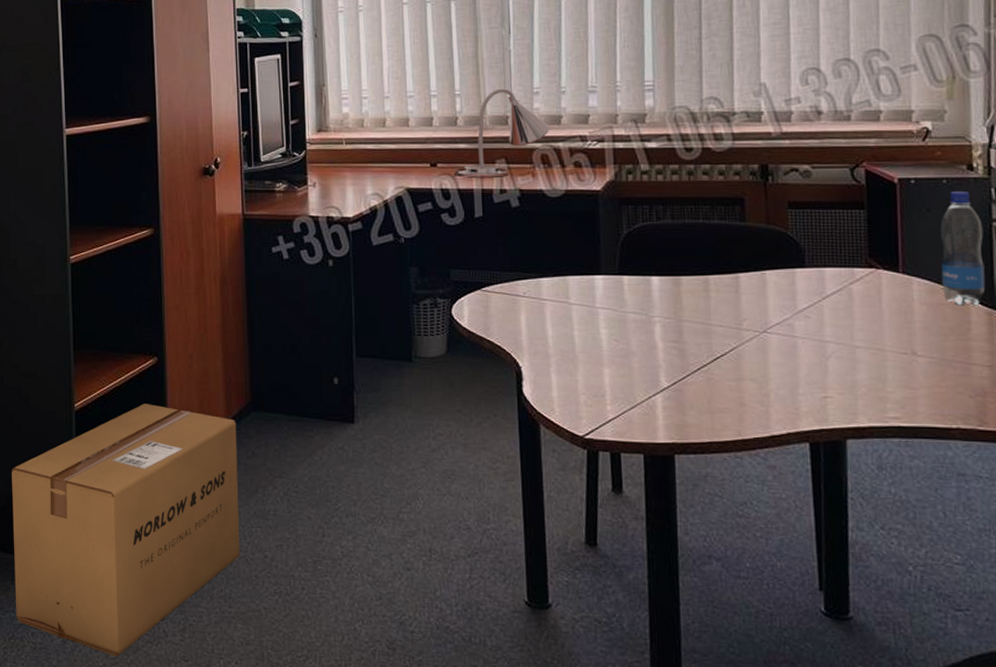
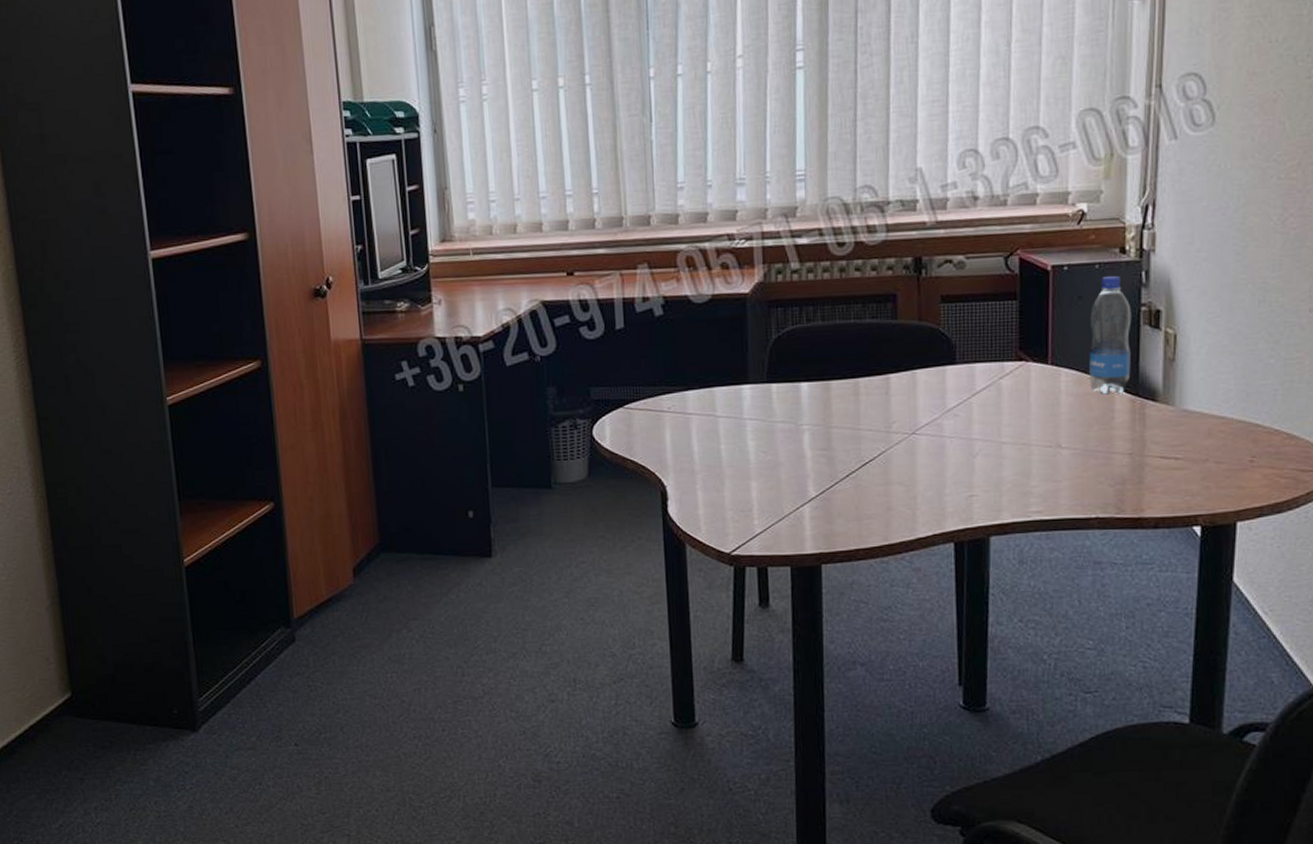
box: present [12,404,240,657] -> none [118,553,376,817]
table lamp: present [453,88,550,178] -> none [592,184,695,286]

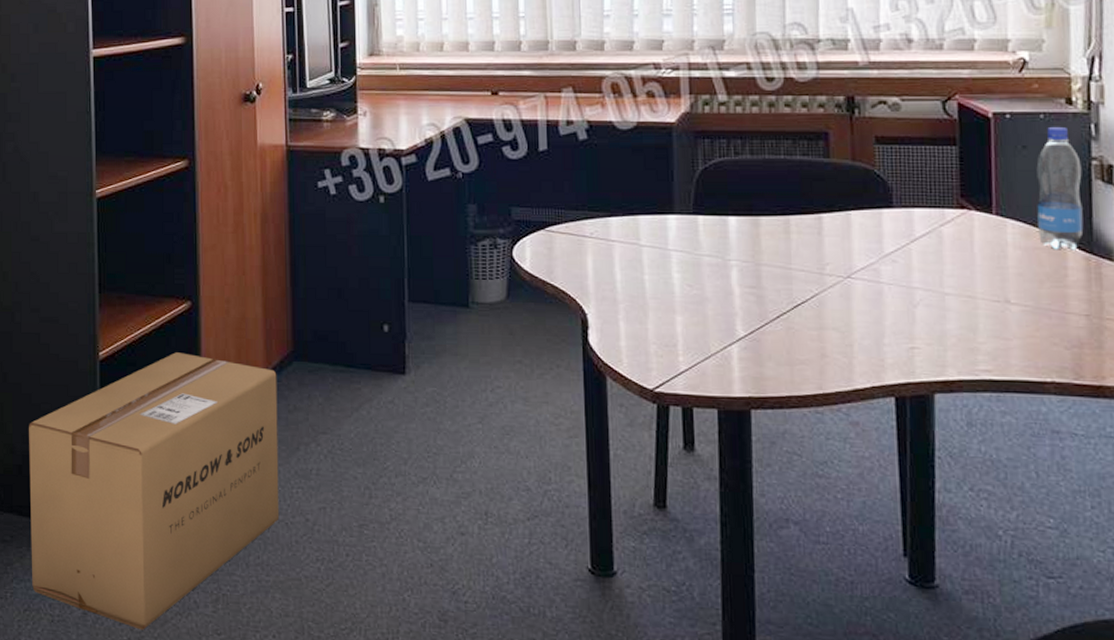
box: none [118,553,376,817] -> present [29,352,280,630]

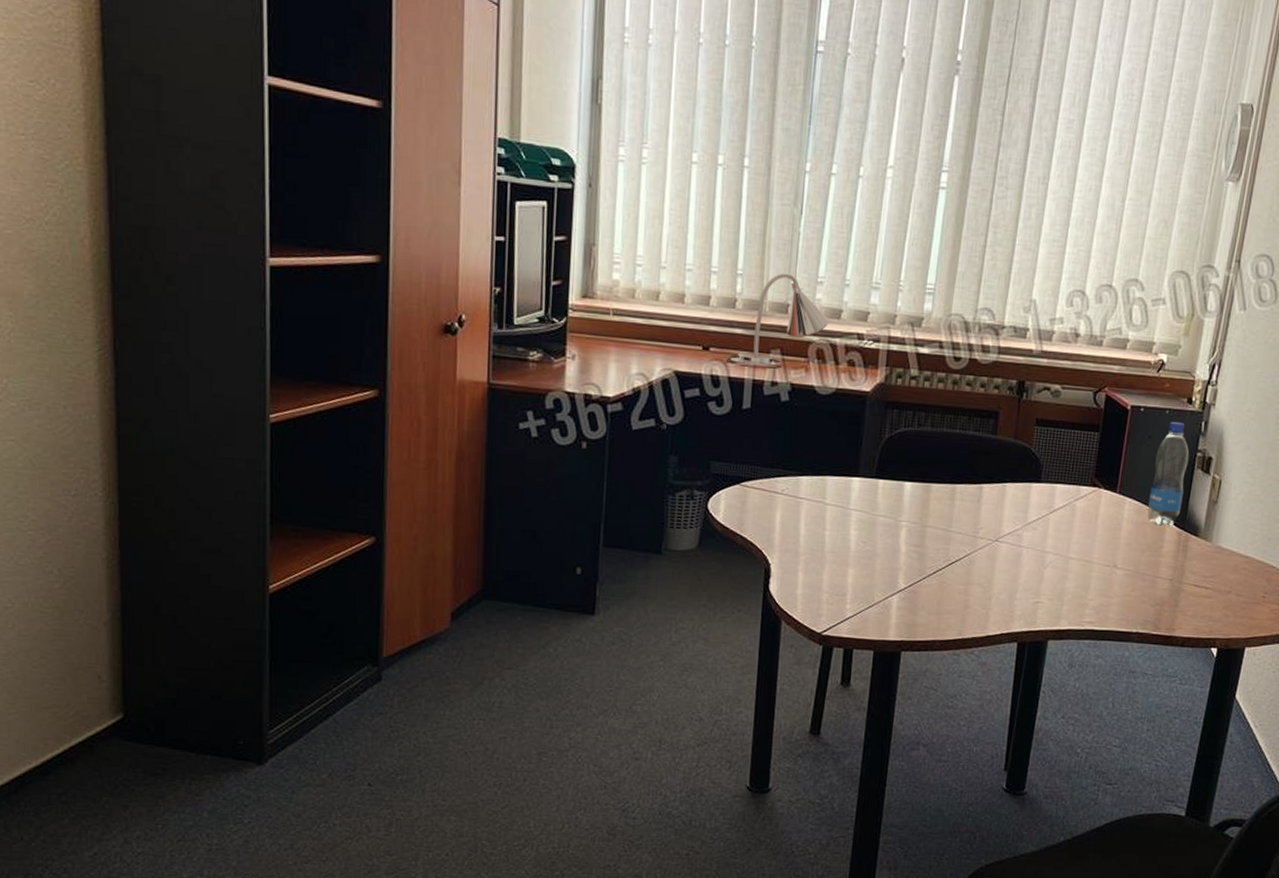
box: present [29,352,280,630] -> none [185,588,464,855]
table lamp: none [516,10,621,108] -> present [726,273,829,369]

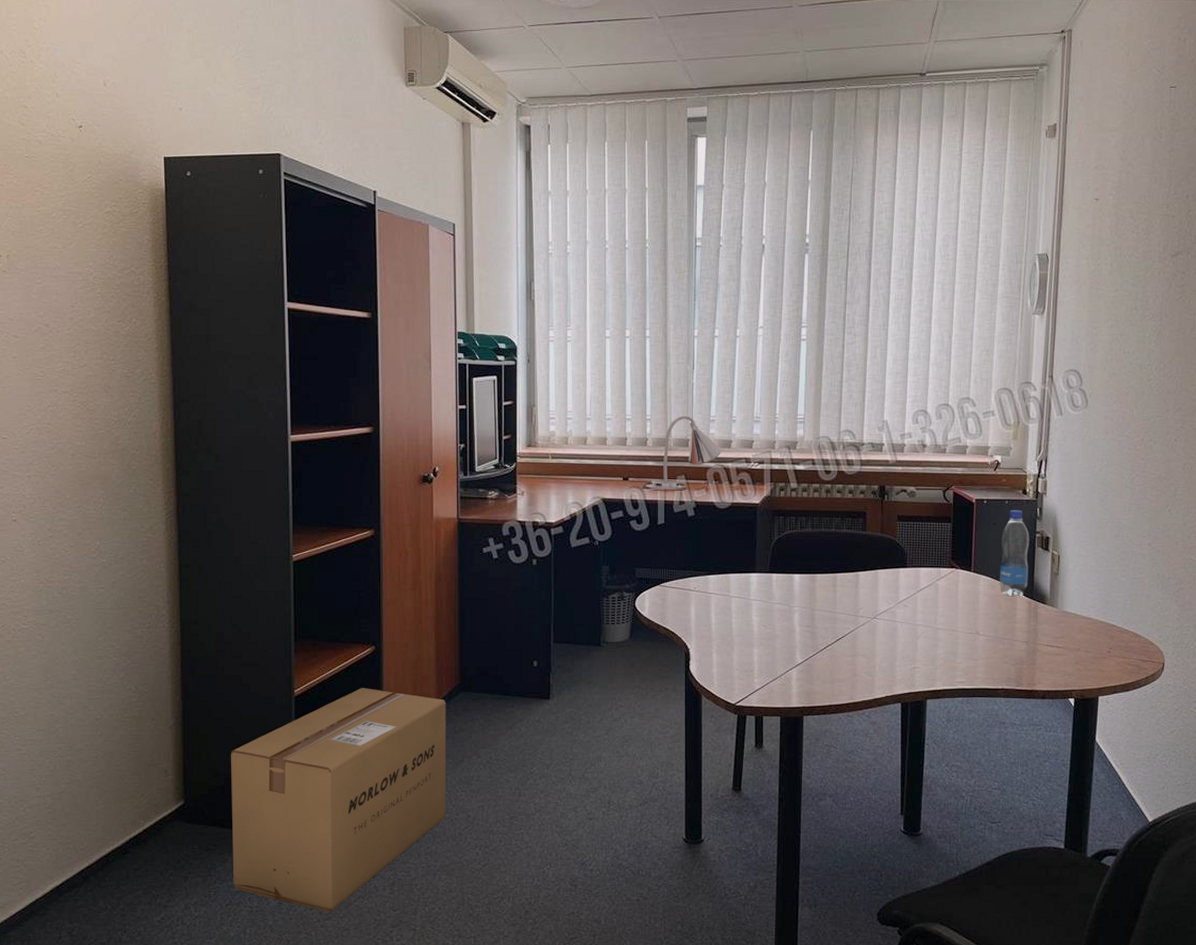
box: none [185,588,464,855] -> present [231,688,446,912]

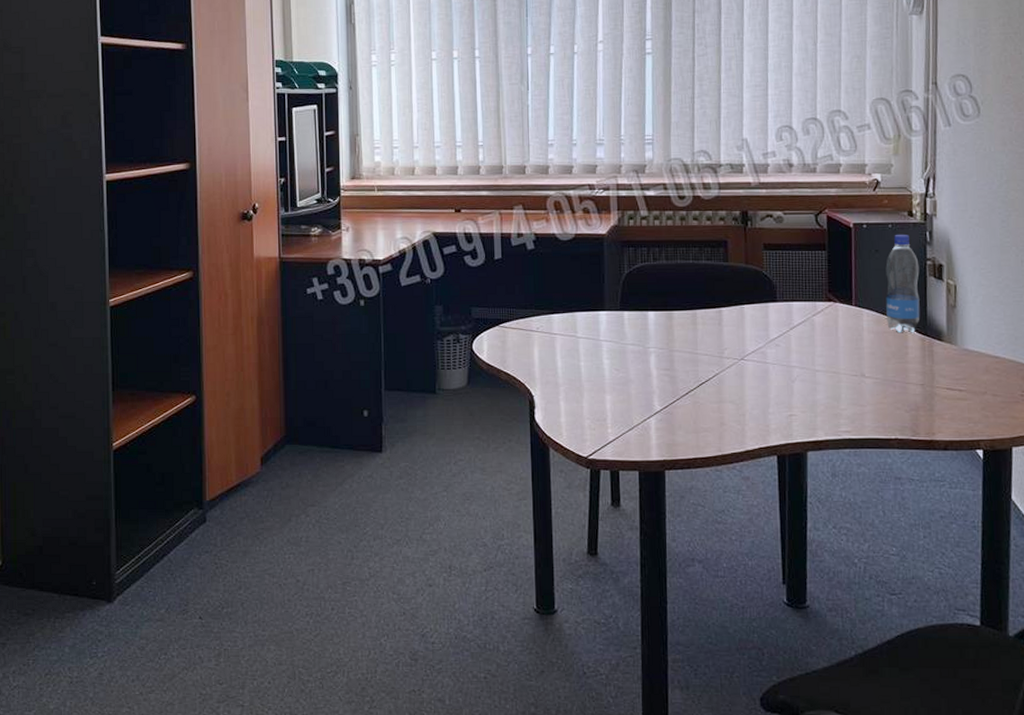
box: present [231,688,446,912] -> none [49,441,274,685]
table lamp: present [642,415,722,491] -> none [476,140,562,223]

